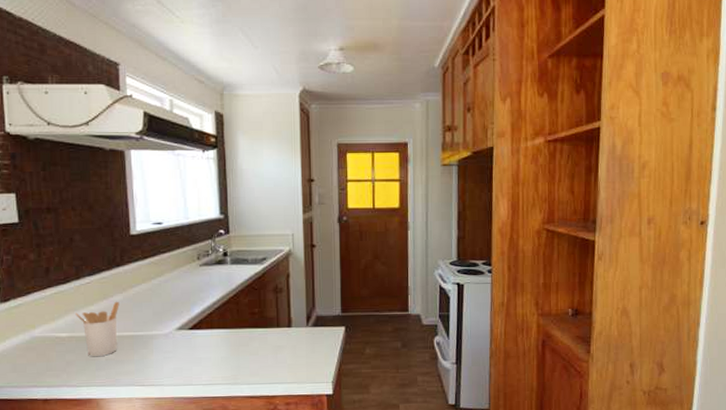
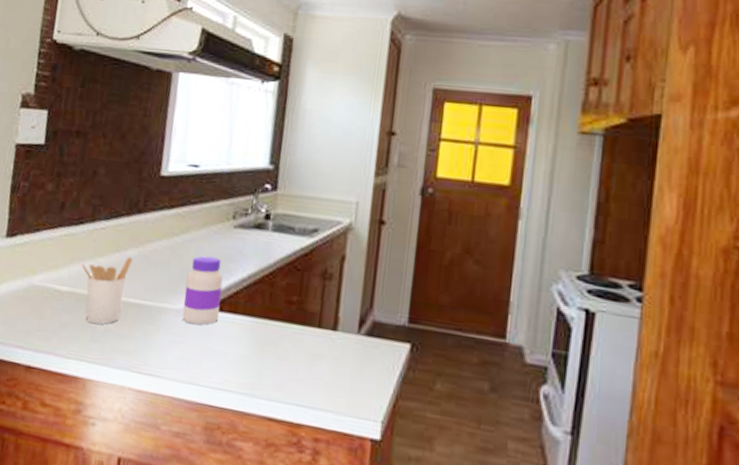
jar: none [168,291,200,343] -> present [182,256,223,325]

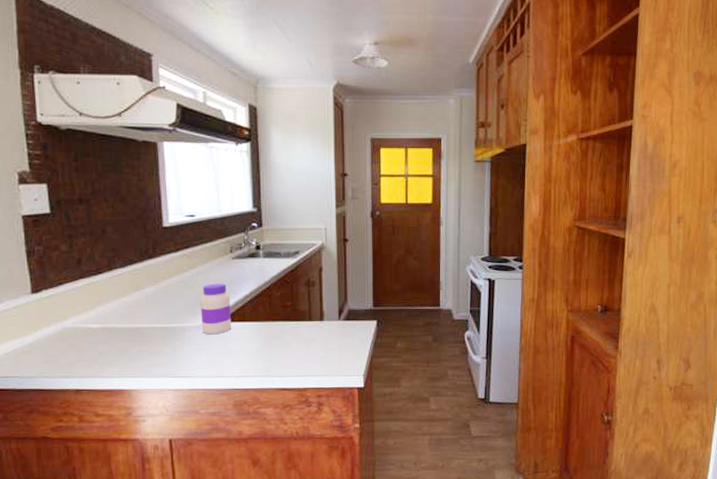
utensil holder: present [81,256,133,324] -> none [106,293,152,349]

